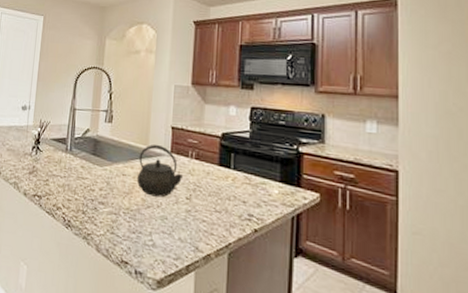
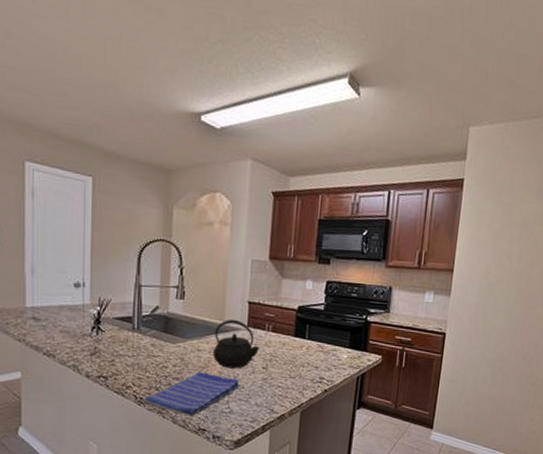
dish towel: none [70,197,164,246] -> present [143,372,240,417]

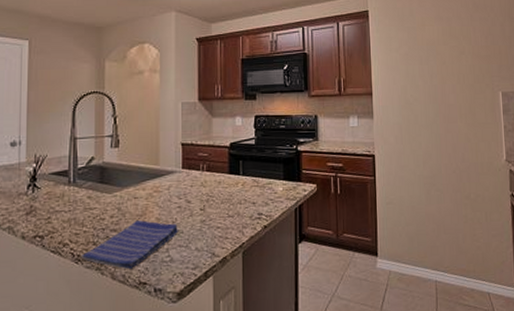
kettle: present [212,319,260,369] -> none [149,162,196,214]

